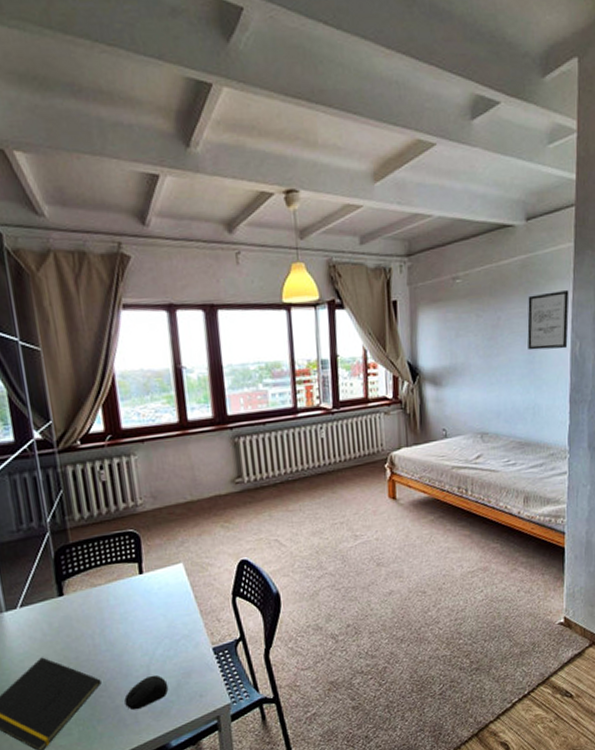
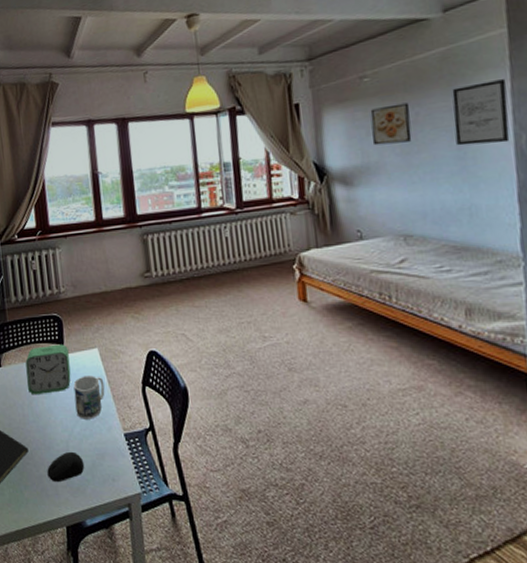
alarm clock: none [95,562,152,622] -> present [25,344,71,395]
mug: none [154,592,192,640] -> present [73,376,105,419]
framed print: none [460,307,494,347] -> present [370,102,412,146]

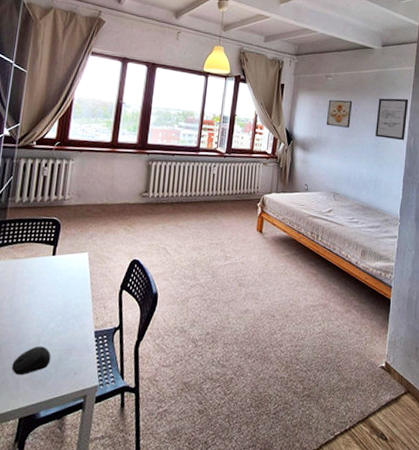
alarm clock: present [25,344,71,395] -> none [12,245,61,291]
mug: present [73,376,105,419] -> none [54,276,87,317]

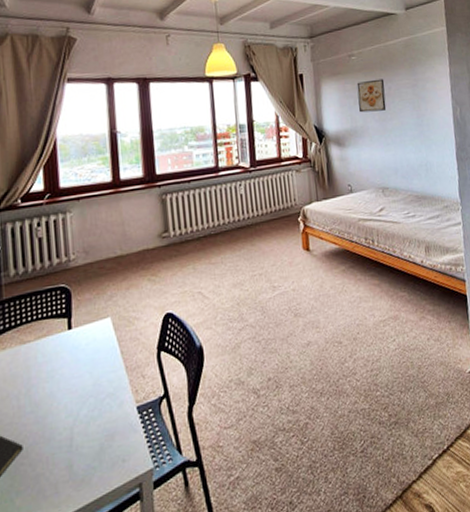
computer mouse: present [12,347,51,376] -> none [45,439,91,480]
wall art: present [375,98,409,141] -> none [412,64,450,115]

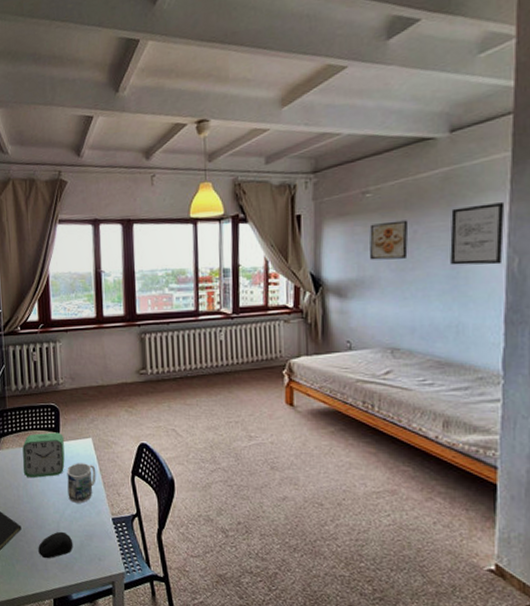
alarm clock: none [24,317,79,382] -> present [22,432,65,479]
computer mouse: none [45,439,91,480] -> present [38,532,74,559]
mug: none [81,348,117,399] -> present [67,463,96,503]
wall art: none [412,64,450,115] -> present [450,201,505,266]

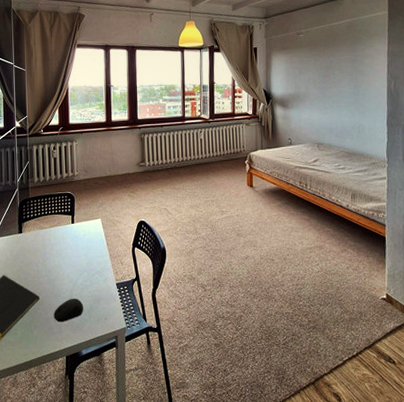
alarm clock: present [22,432,65,479] -> none [42,215,78,255]
mug: present [67,463,96,503] -> none [80,240,104,273]
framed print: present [369,220,409,260] -> none [302,54,327,81]
wall art: present [450,201,505,266] -> none [353,43,385,86]

